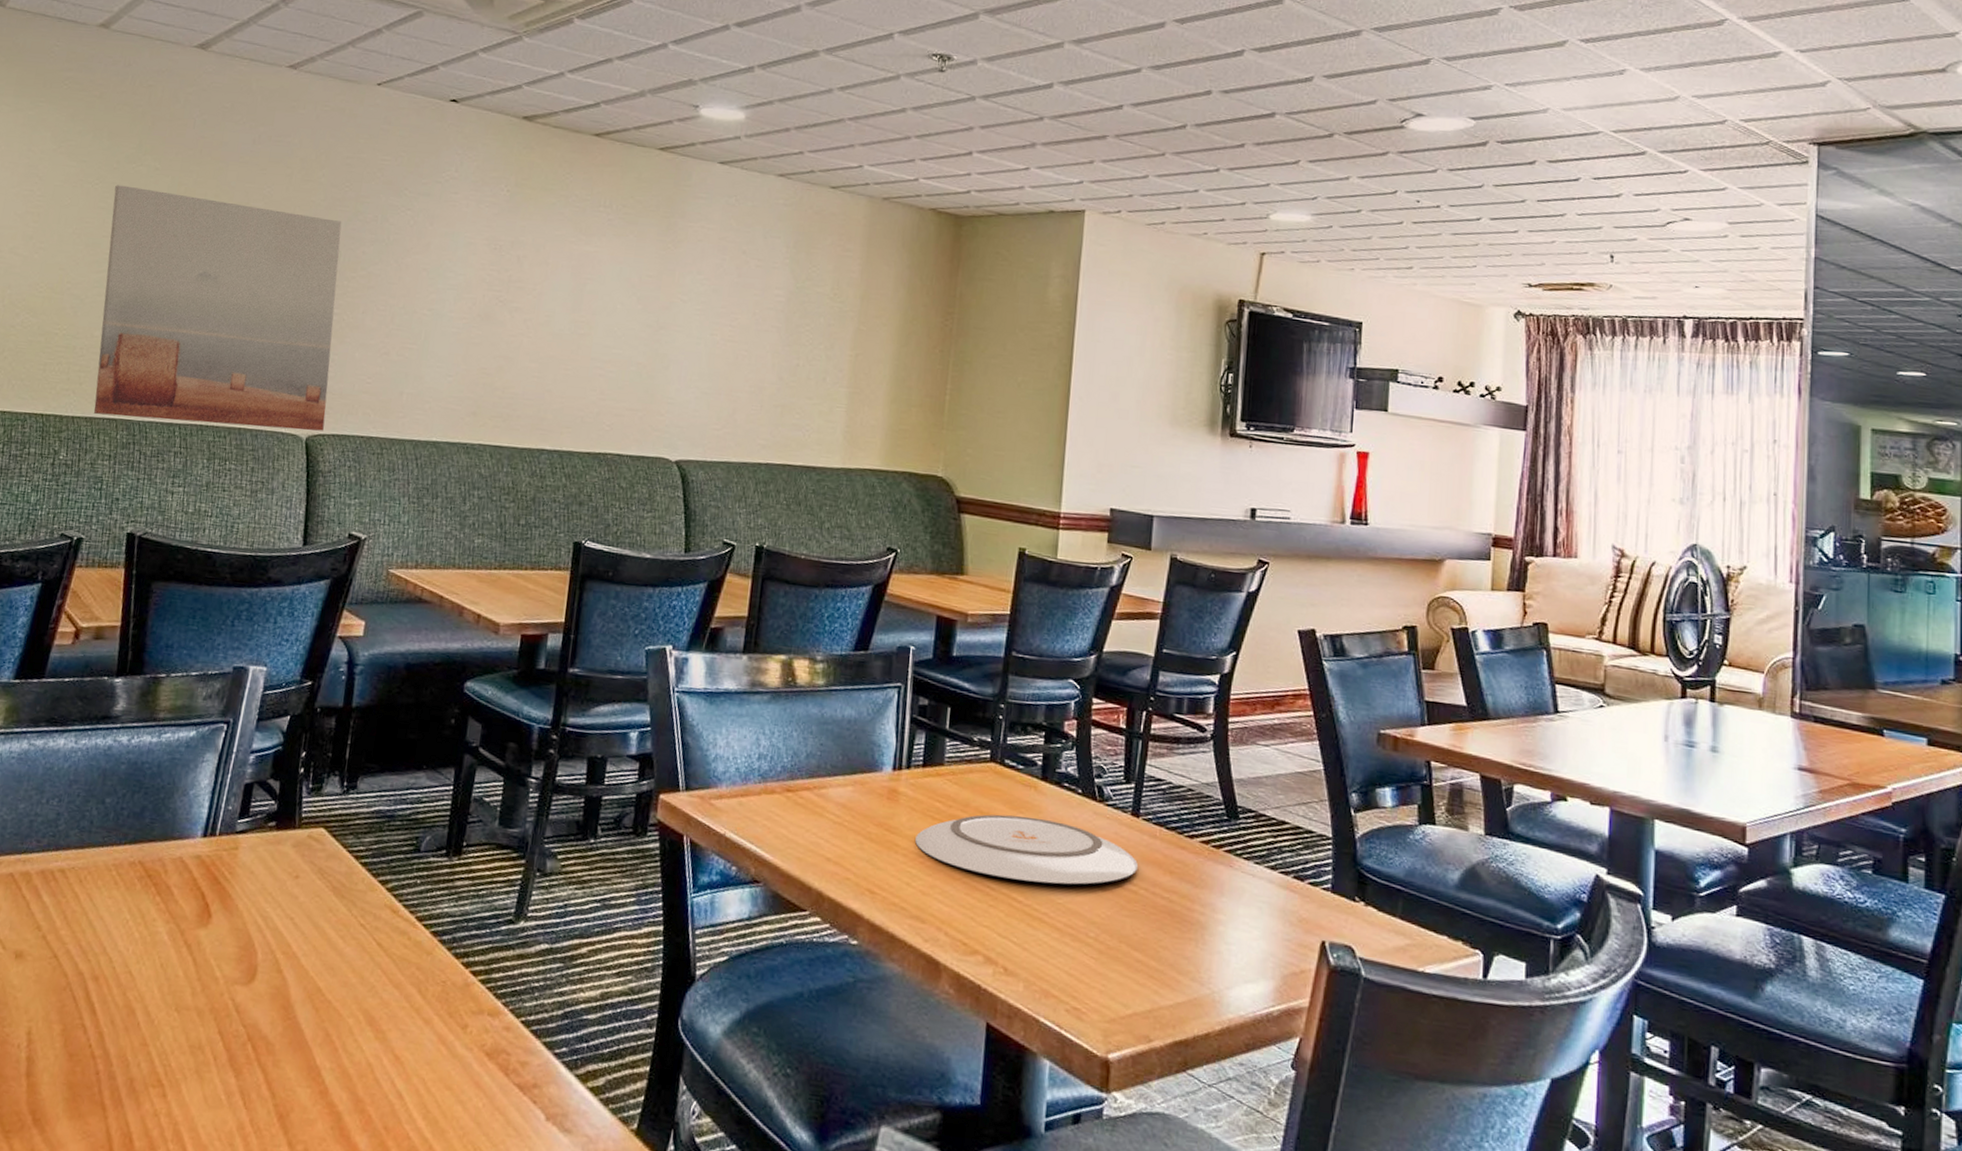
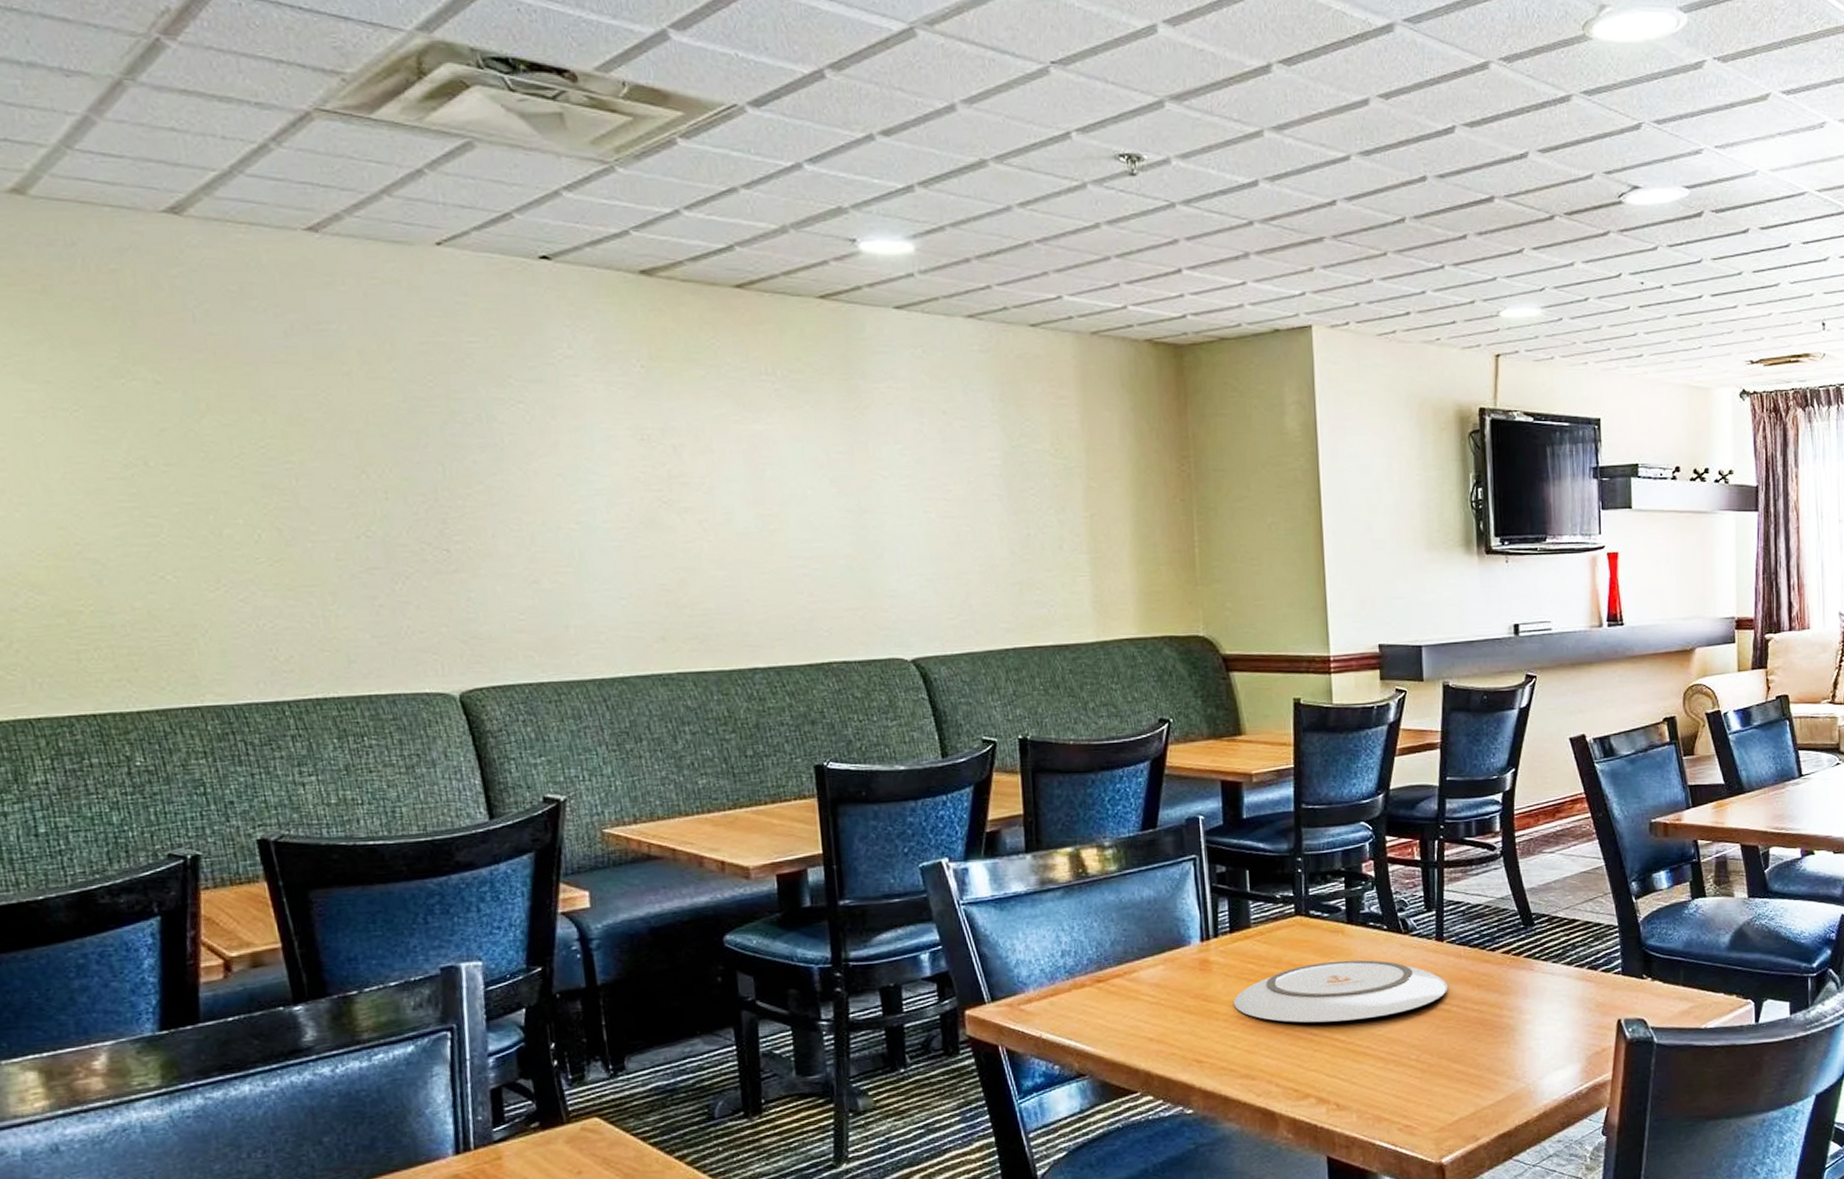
wall art: present [93,185,342,431] -> none [104,409,479,705]

